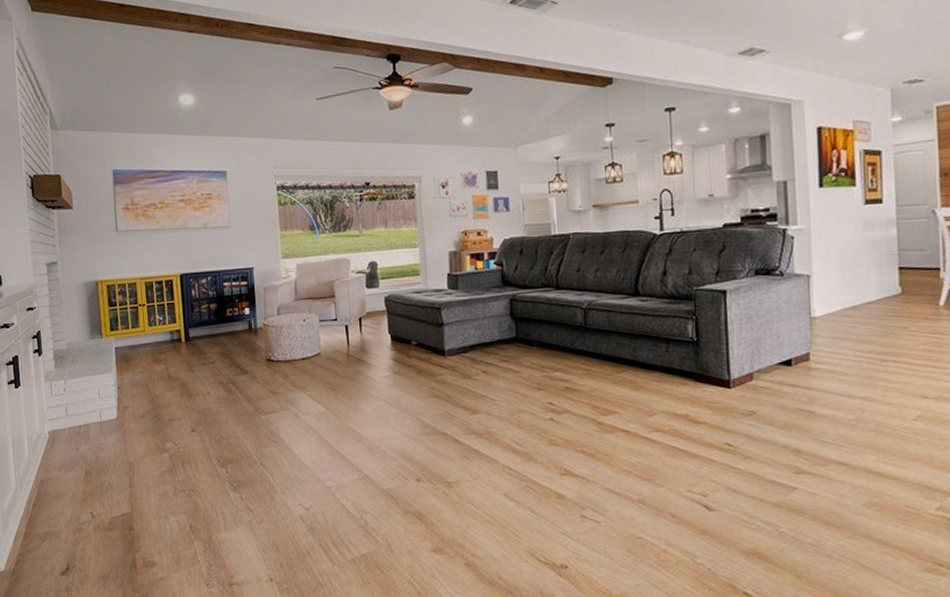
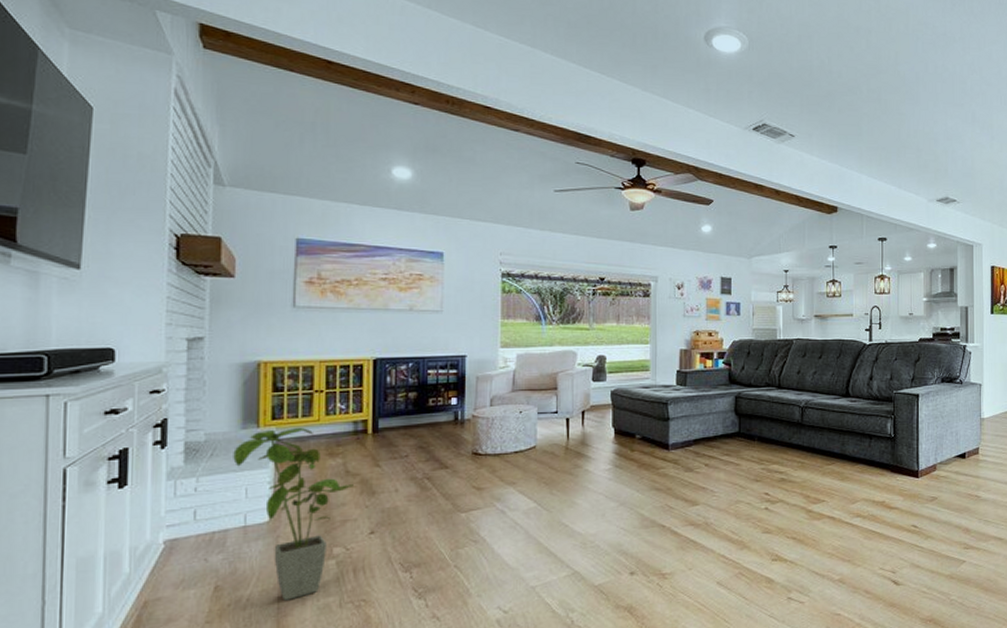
house plant: none [87,337,175,486] -> present [233,427,353,601]

